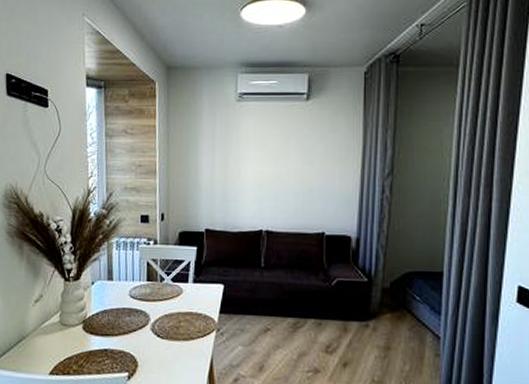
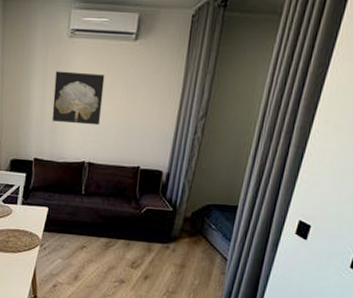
wall art: none [223,135,278,190] -> present [52,71,105,126]

